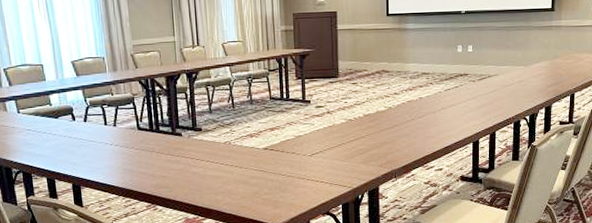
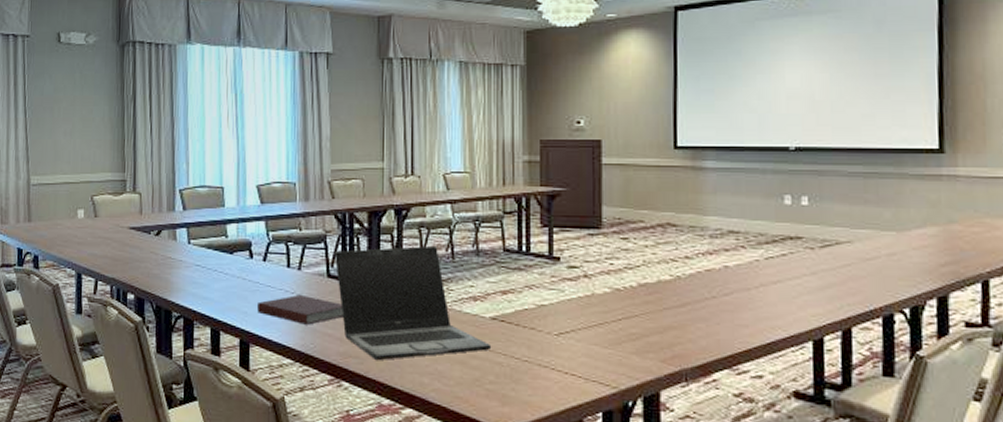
notebook: none [83,145,153,168] -> present [257,294,343,325]
laptop: none [141,99,265,188] -> present [334,245,492,361]

